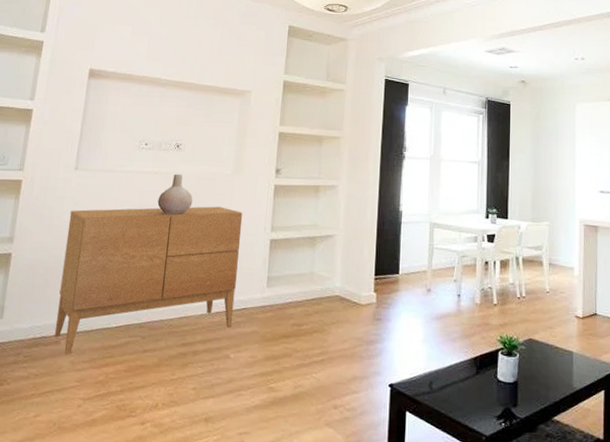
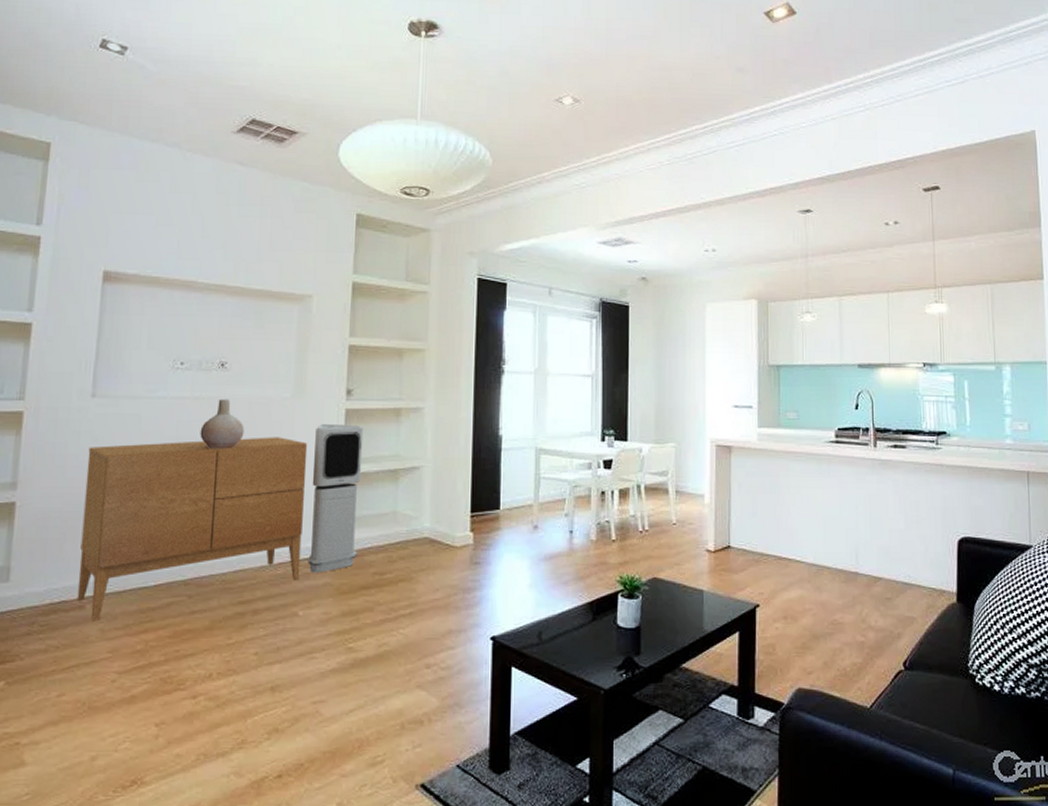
air purifier: none [239,197,289,322] -> present [308,424,364,573]

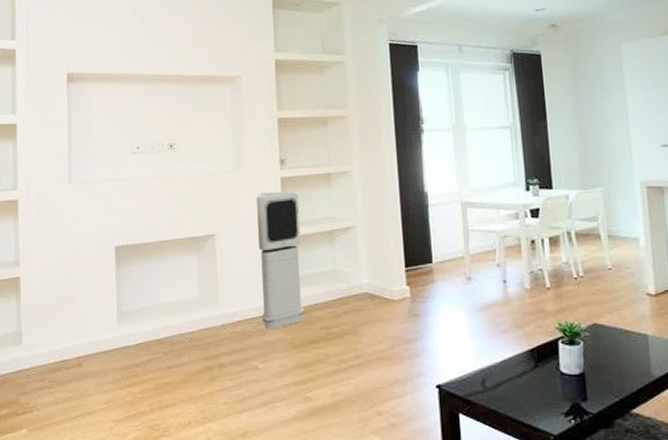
sideboard: present [76,437,308,622] -> none [71,207,256,377]
vase: present [200,398,244,449] -> none [159,176,196,222]

